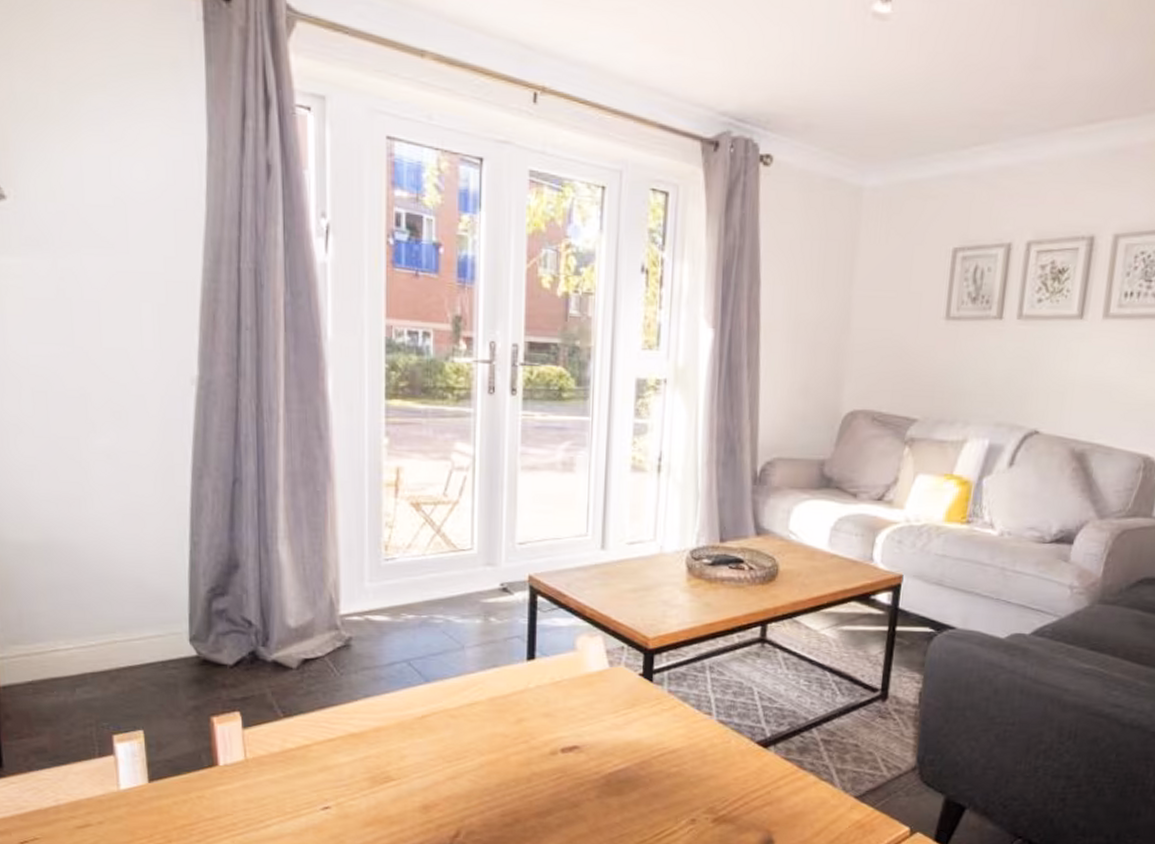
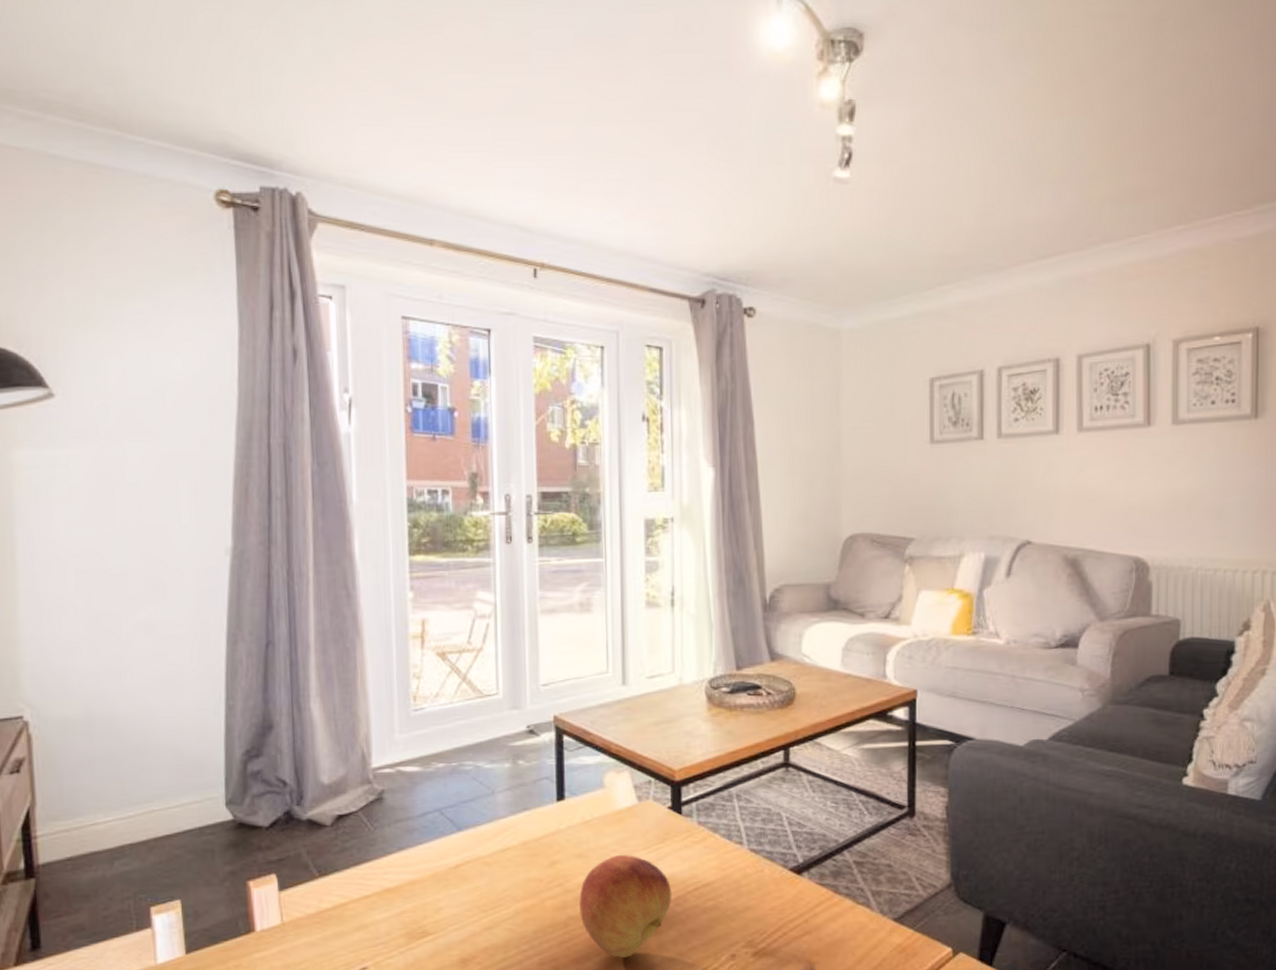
fruit: none [544,717,637,815] -> present [579,855,672,958]

